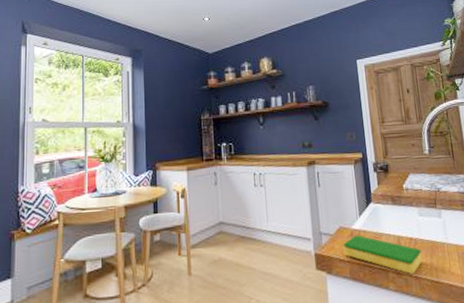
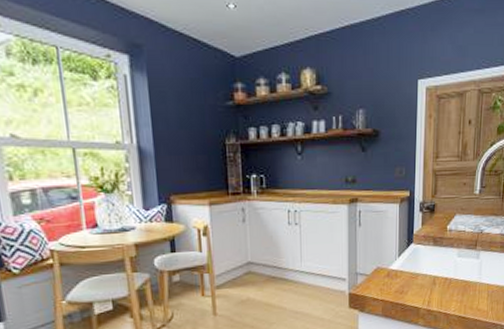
dish sponge: present [343,235,423,274] -> none [378,275,454,311]

